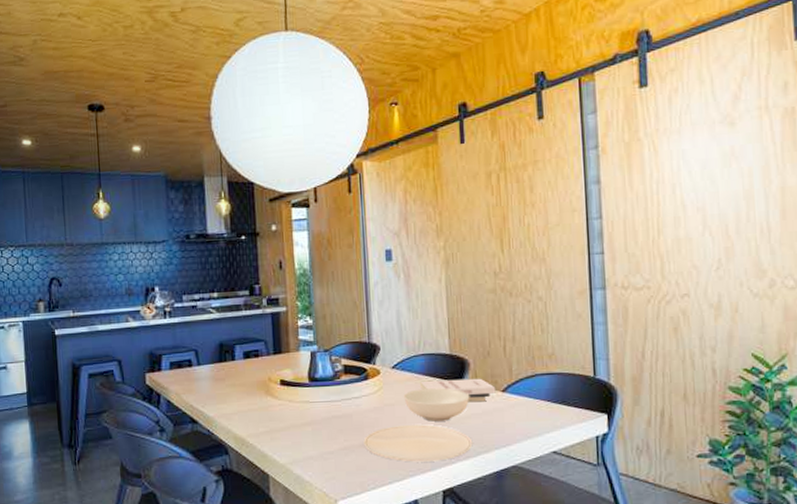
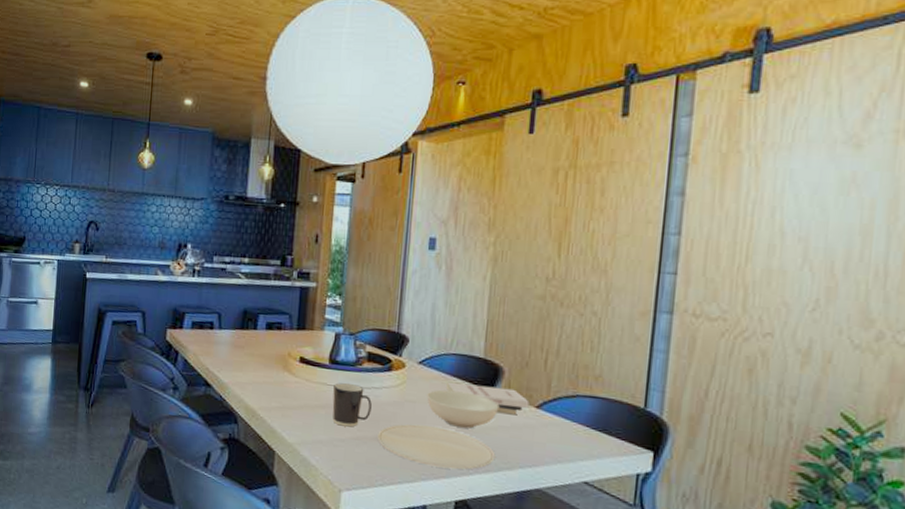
mug: none [316,397,355,439] -> present [332,382,372,427]

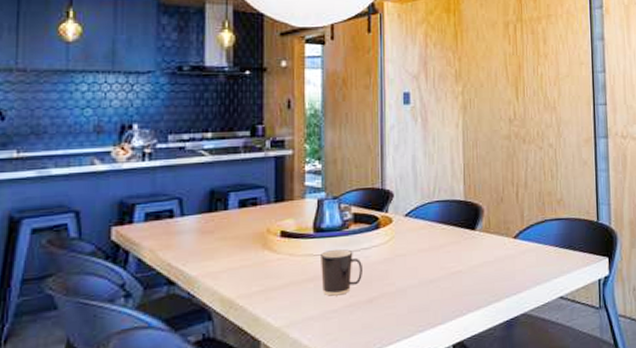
plate: present [377,424,496,470] -> none [371,275,484,317]
bowl: present [427,389,500,429] -> none [416,235,483,272]
books: present [447,381,530,415] -> none [434,225,508,250]

